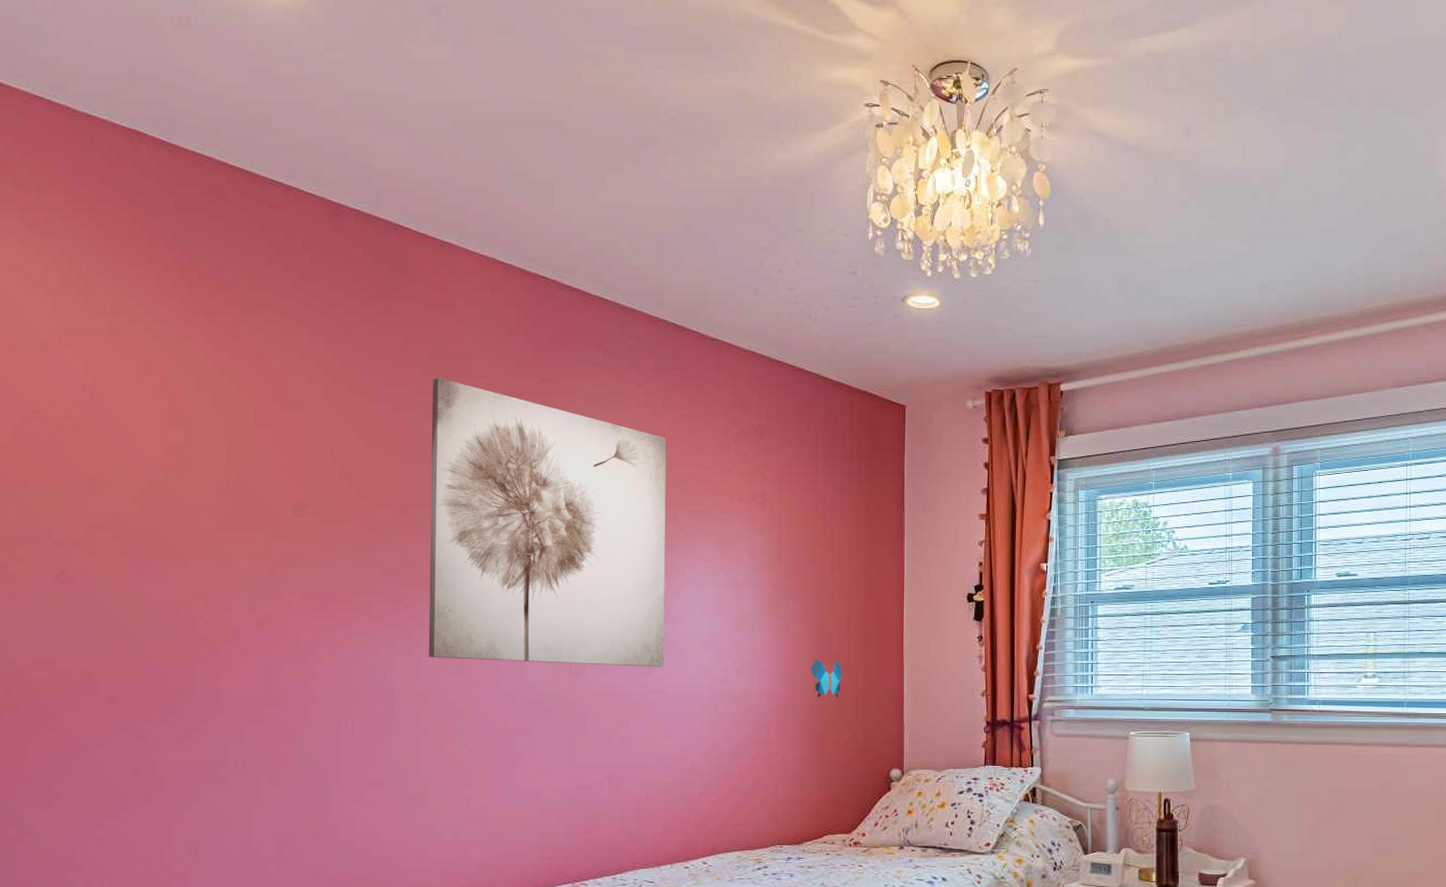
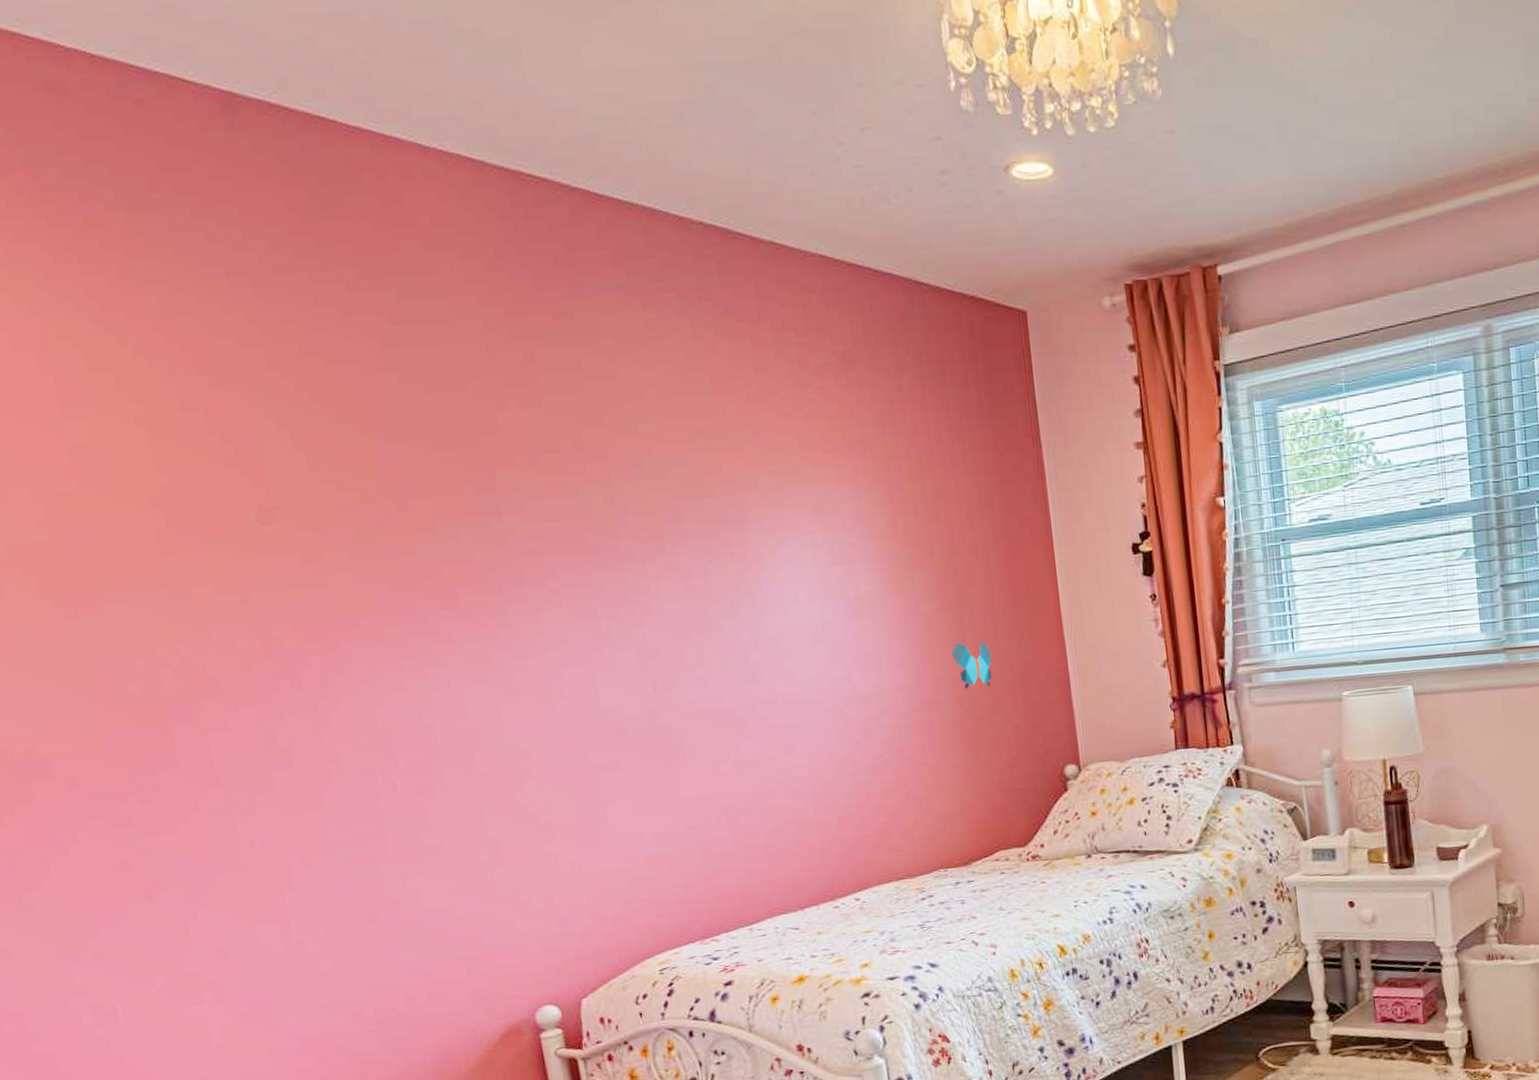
wall art: present [428,377,667,667] -> none [407,323,770,688]

